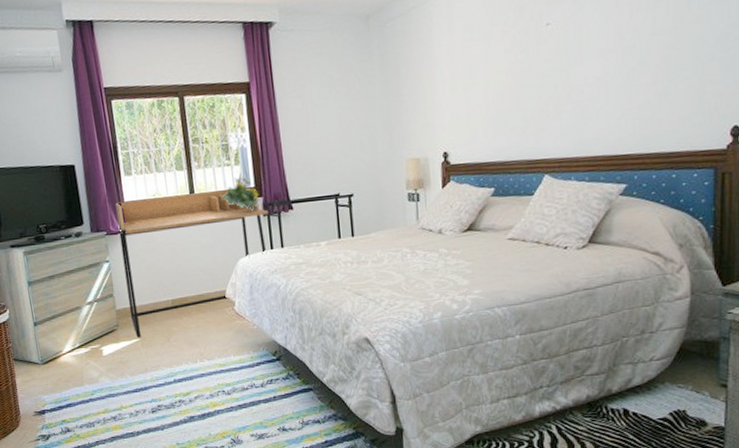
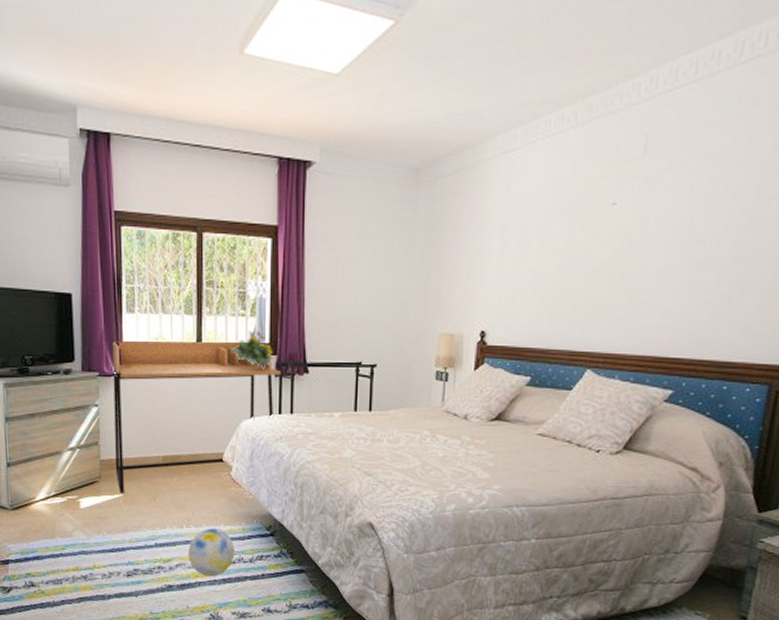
ball: none [204,359,247,405] -> present [188,528,235,577]

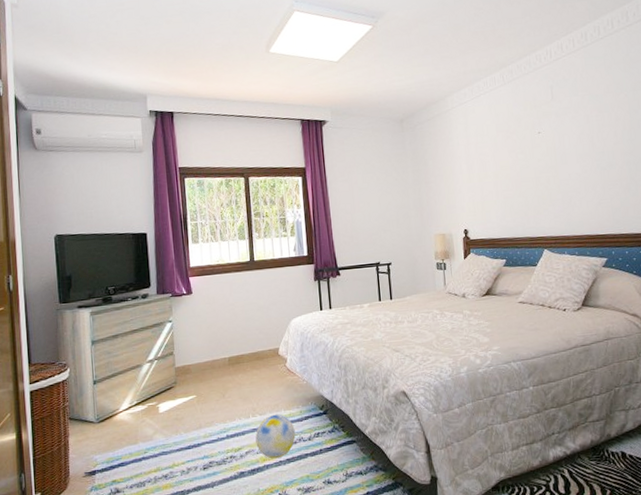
desk: present [112,341,282,494] -> none [181,256,320,395]
flowering plant: present [231,330,273,369] -> none [278,246,312,276]

